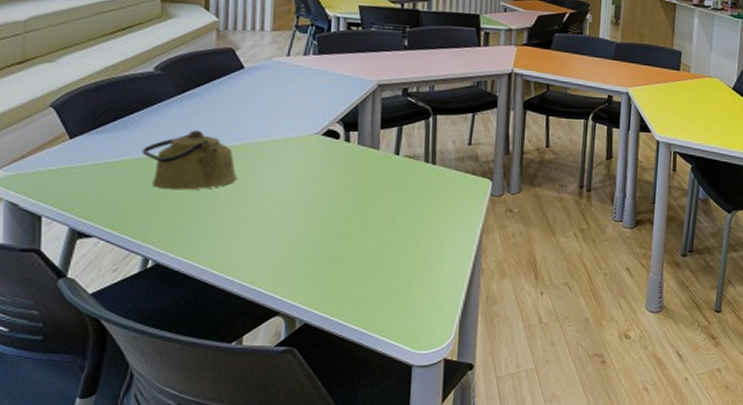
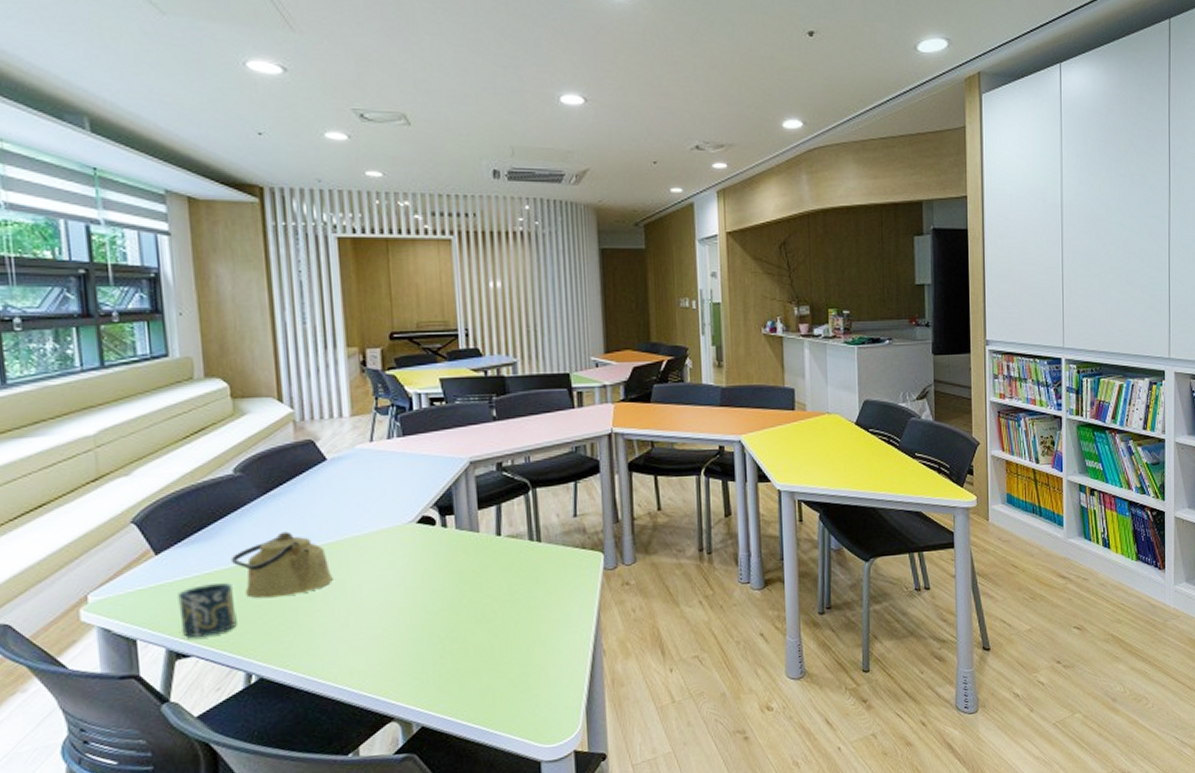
cup: none [86,171,142,219] -> present [178,583,237,638]

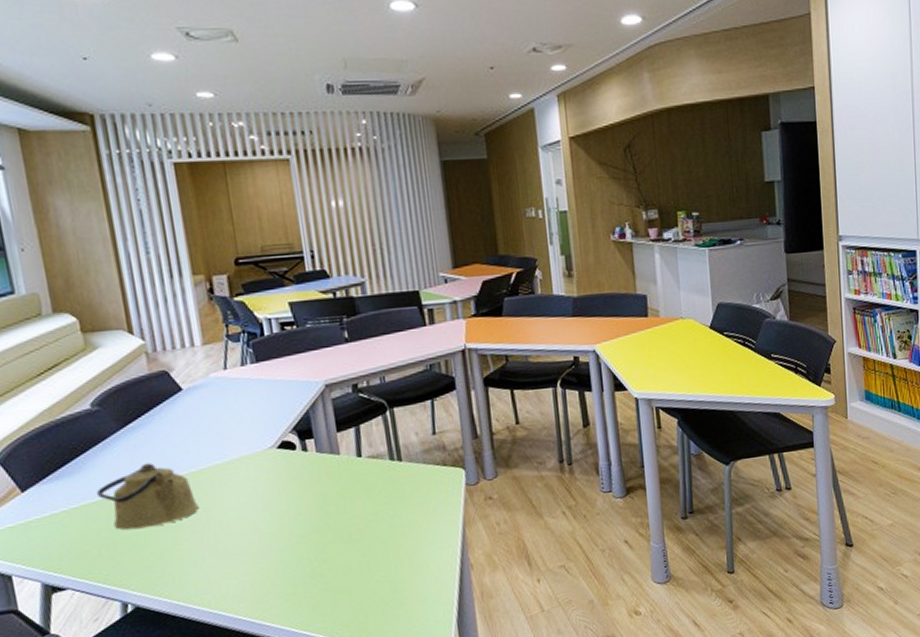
cup: present [178,583,237,638] -> none [47,516,109,571]

